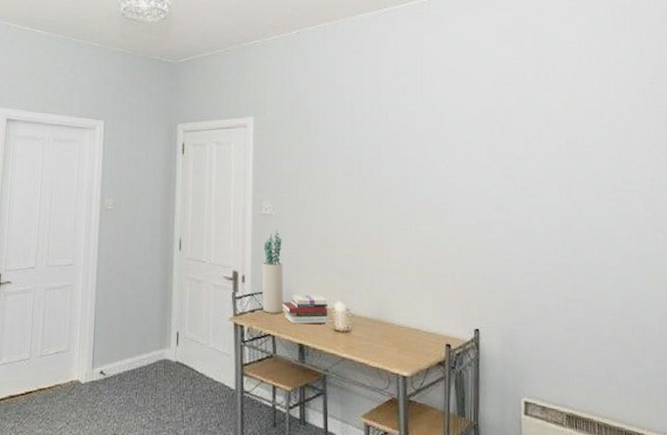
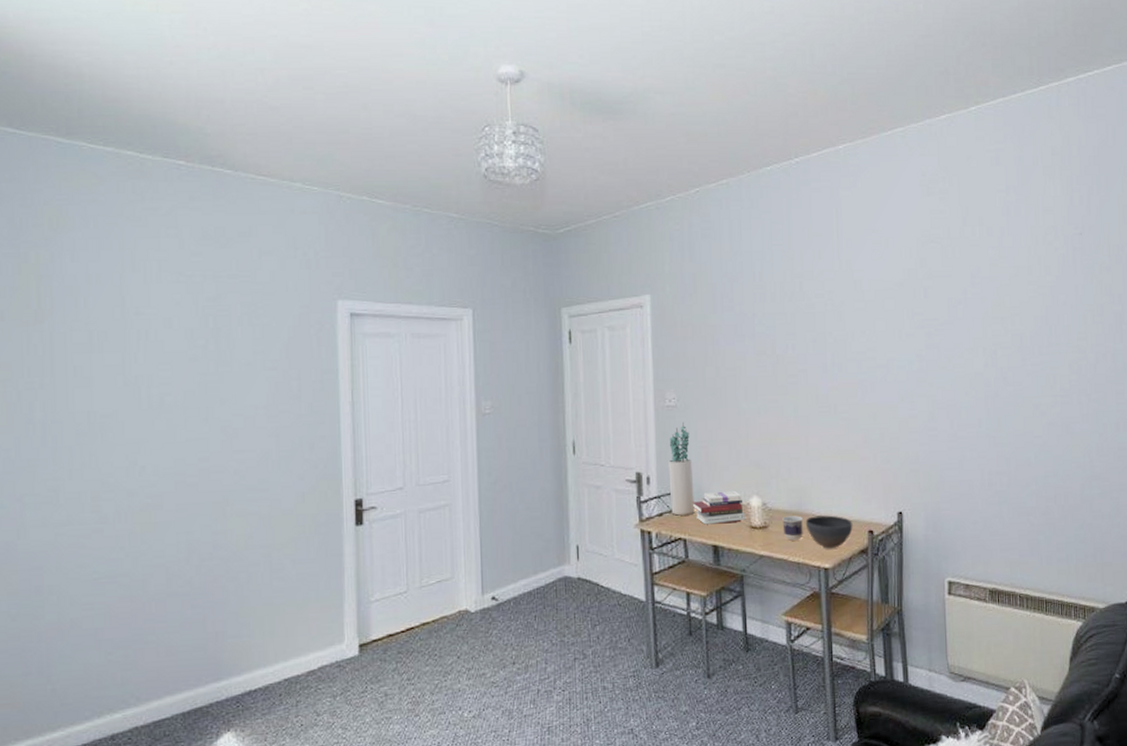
cup: none [364,323,383,347] -> present [782,516,803,541]
bowl: none [385,325,431,358] -> present [805,515,853,549]

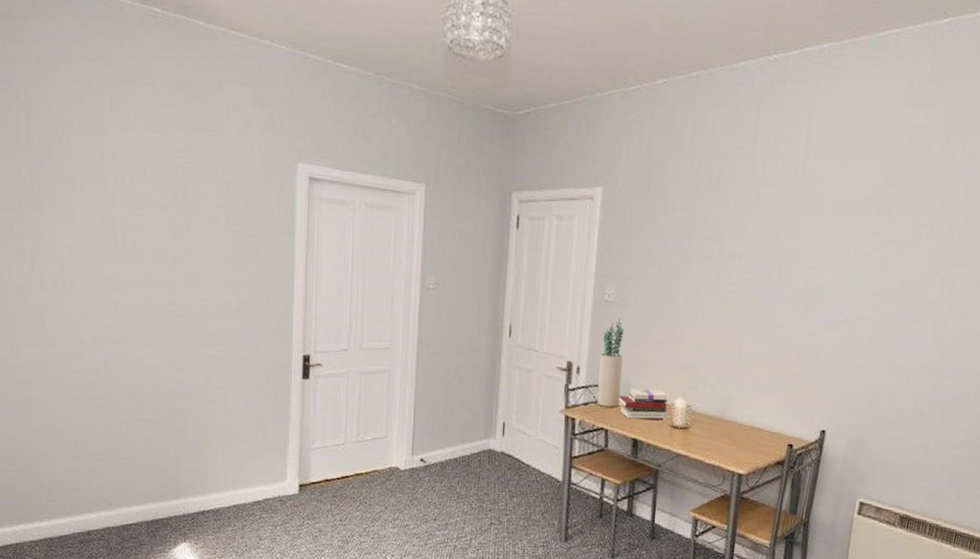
cup: present [782,516,803,541] -> none [703,420,724,445]
bowl: present [805,515,853,549] -> none [726,423,774,457]

